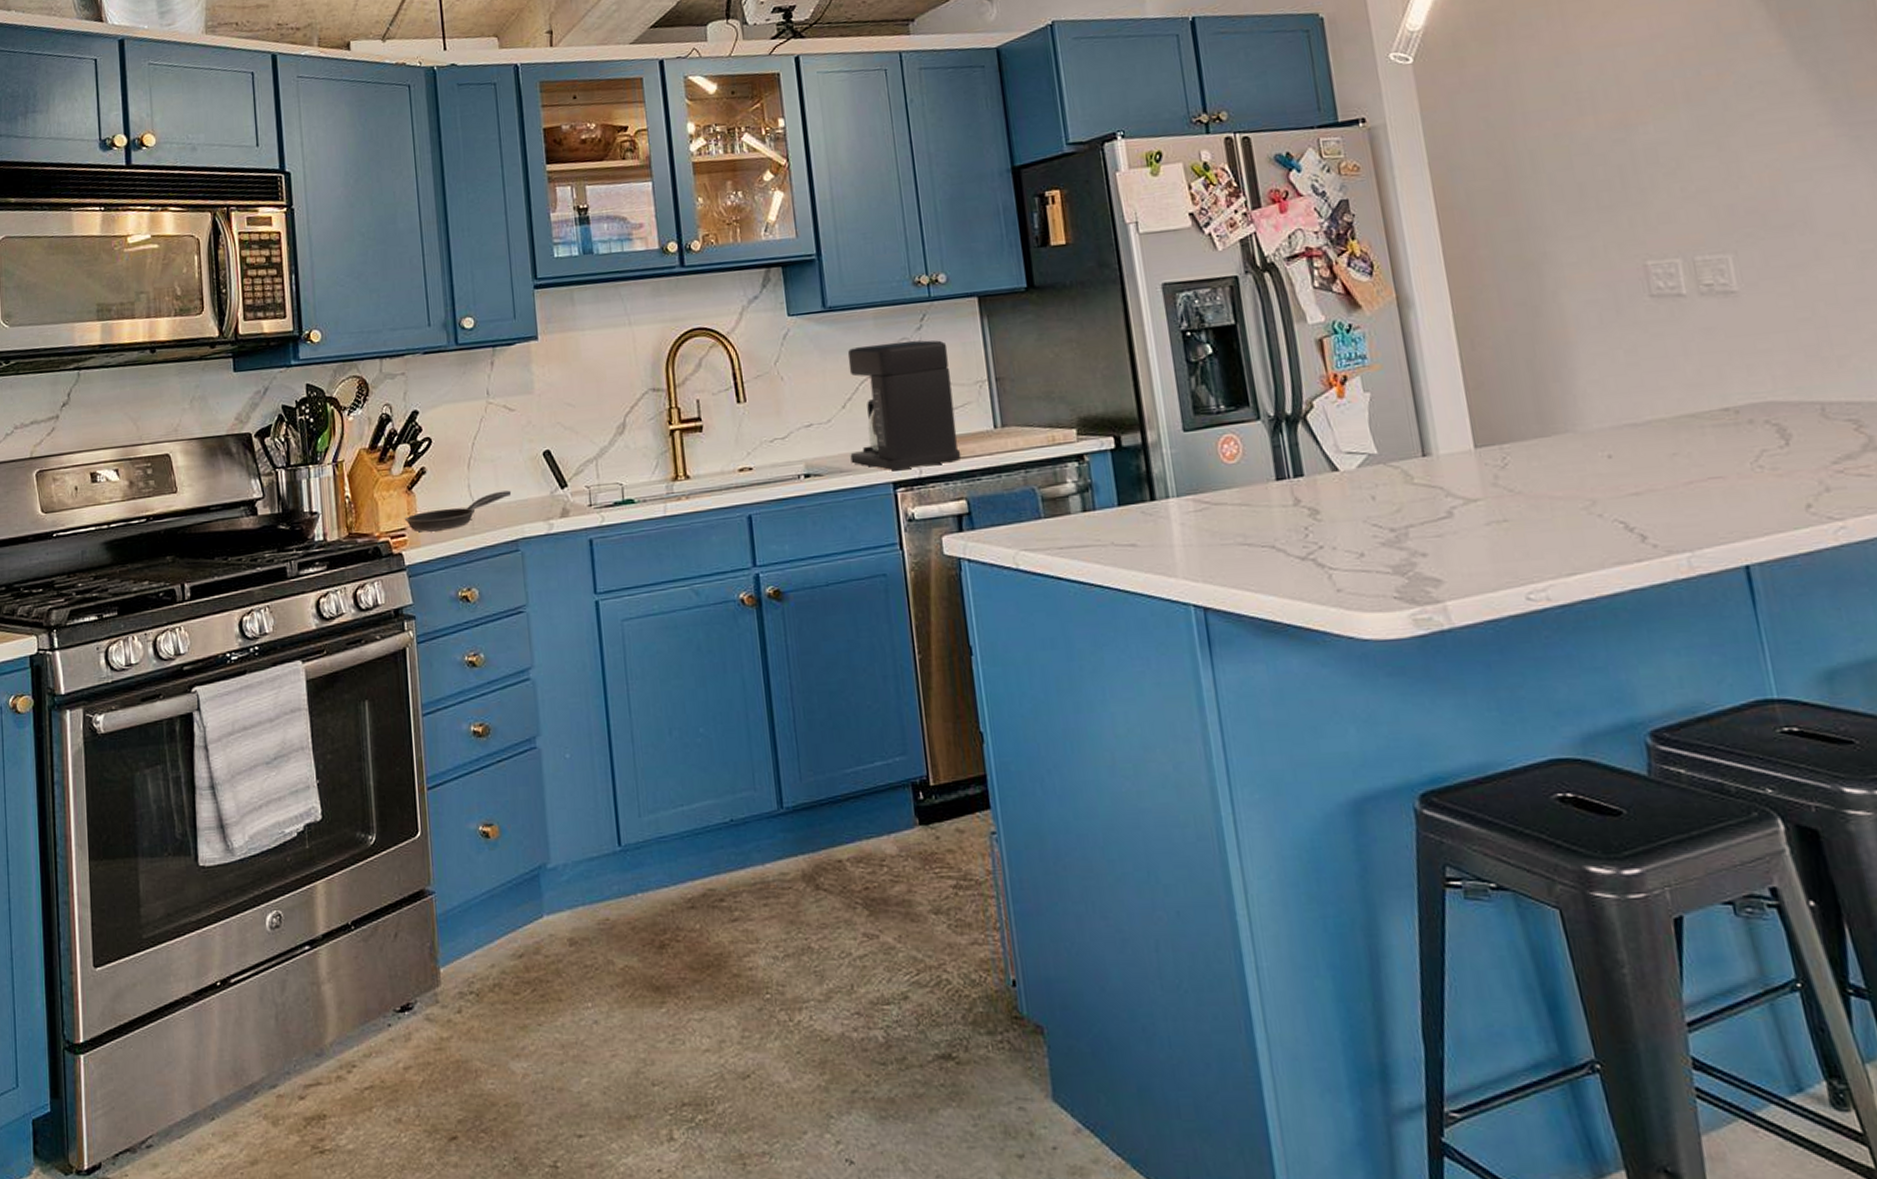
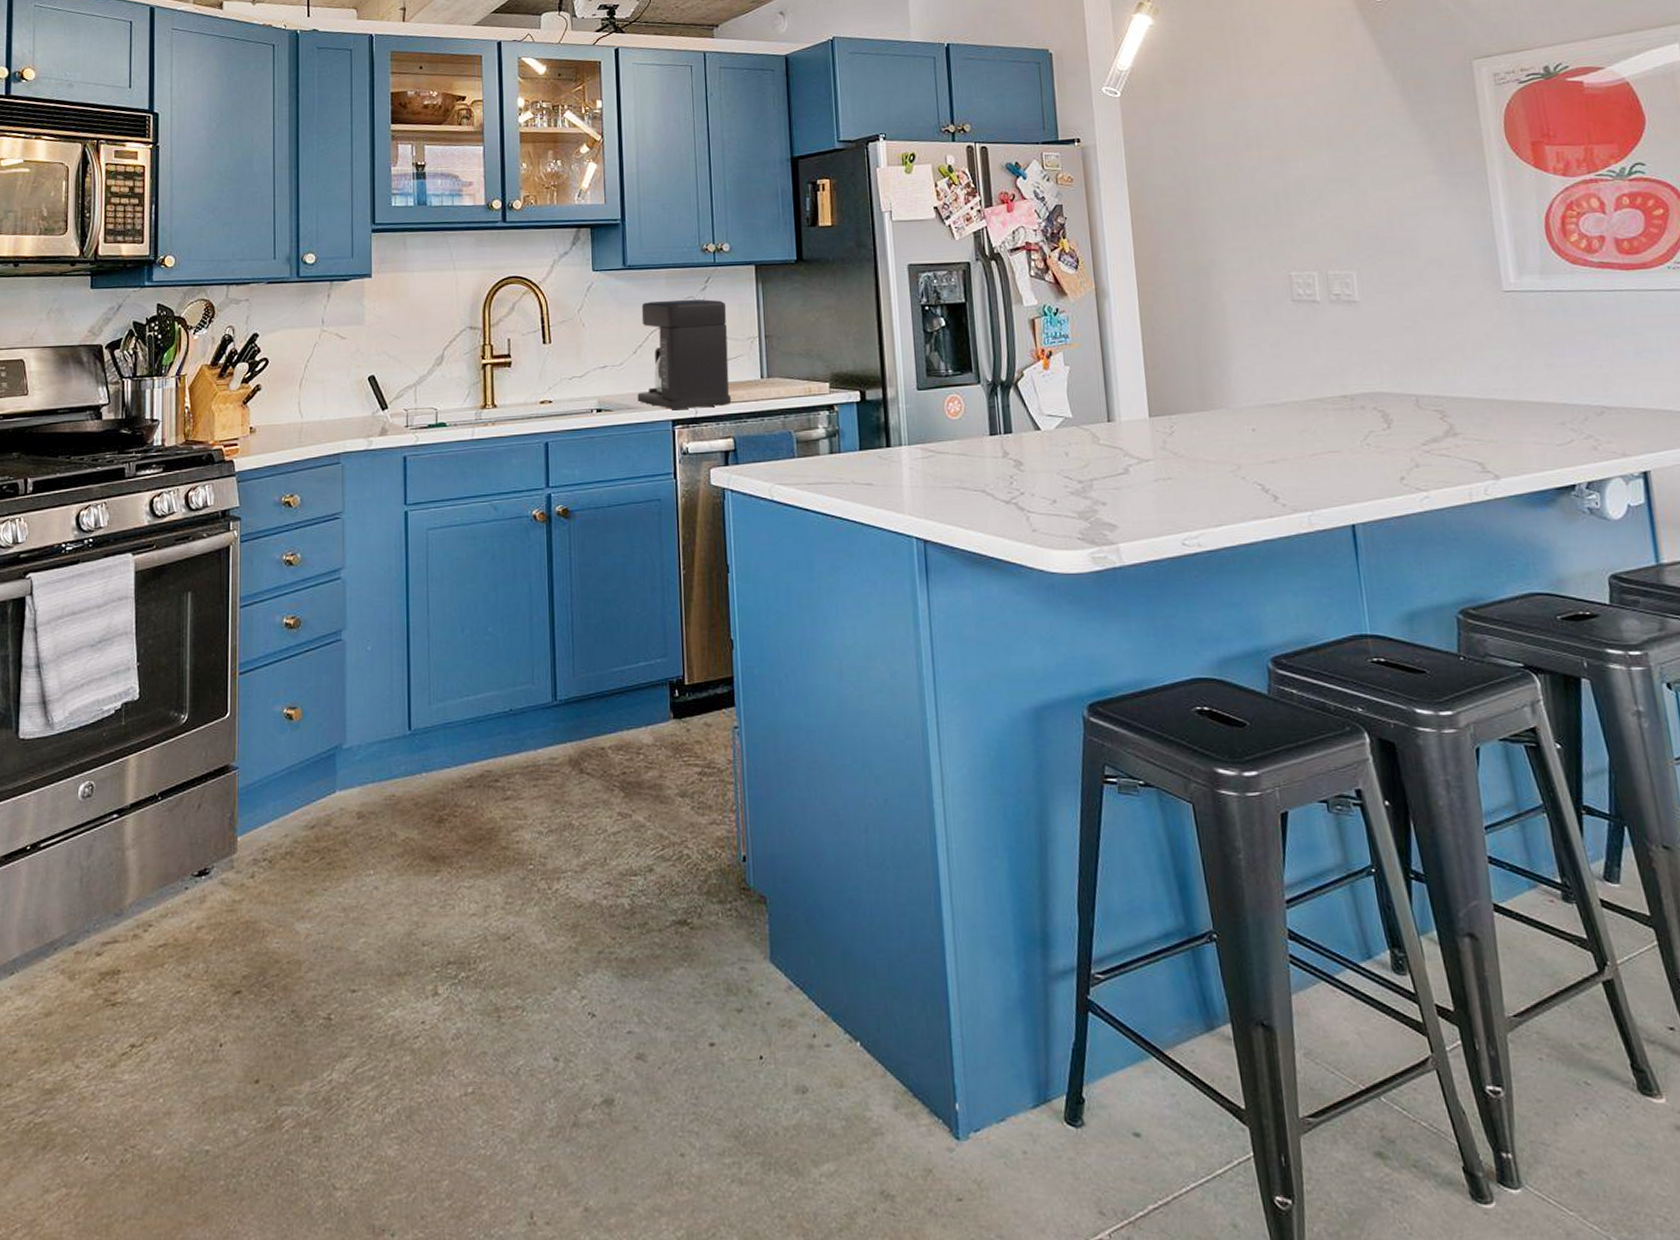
frying pan: present [404,490,512,533] -> none [237,409,337,443]

